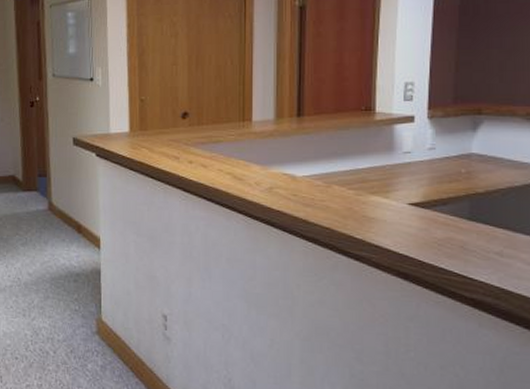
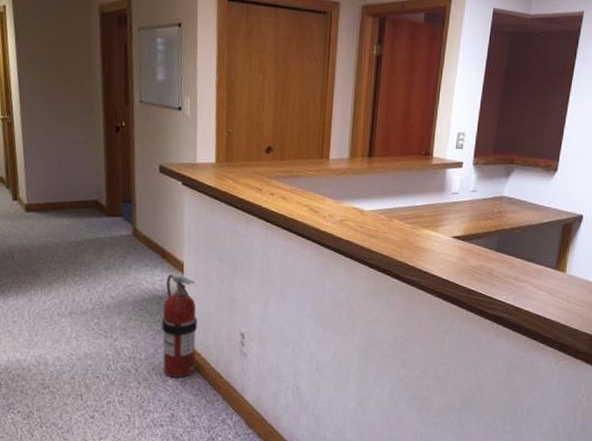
fire extinguisher: none [78,249,116,363] -> present [161,274,197,378]

